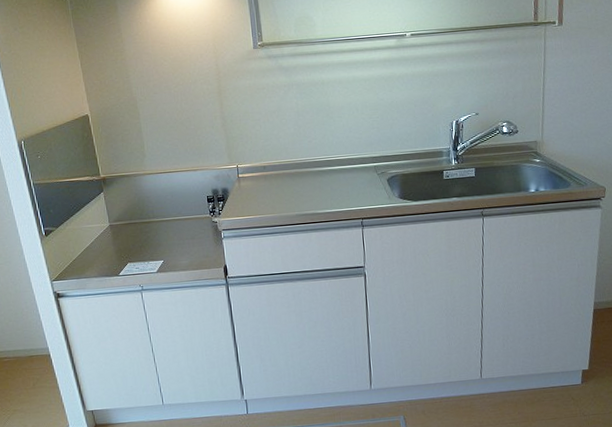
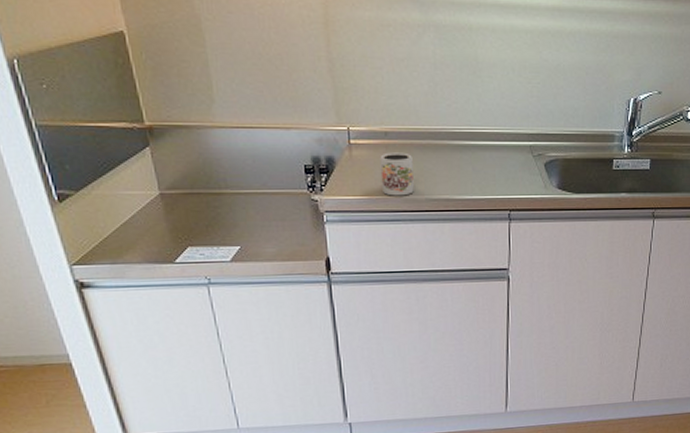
mug: none [261,180,287,215] -> present [380,152,414,196]

